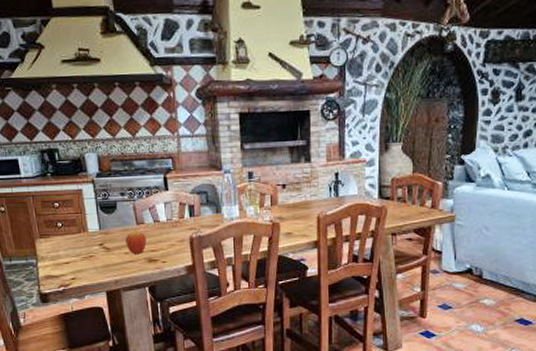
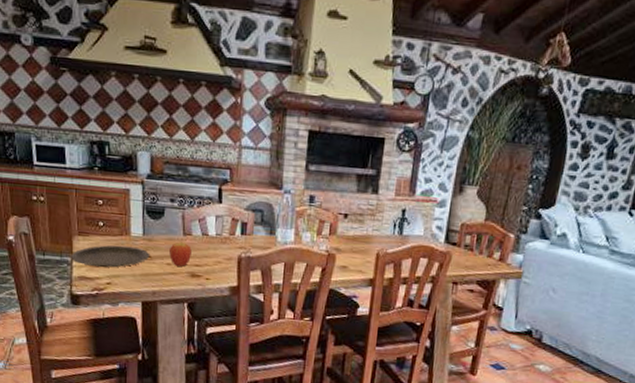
plate: none [34,241,109,265] -> present [70,245,150,268]

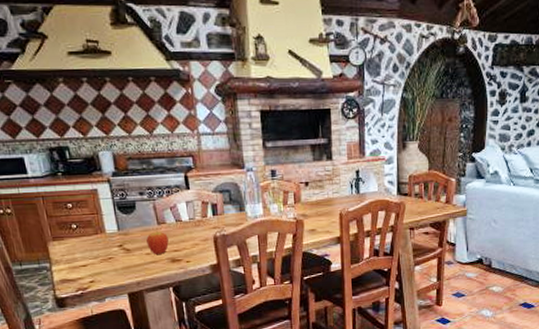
plate: present [70,245,150,268] -> none [48,243,129,268]

